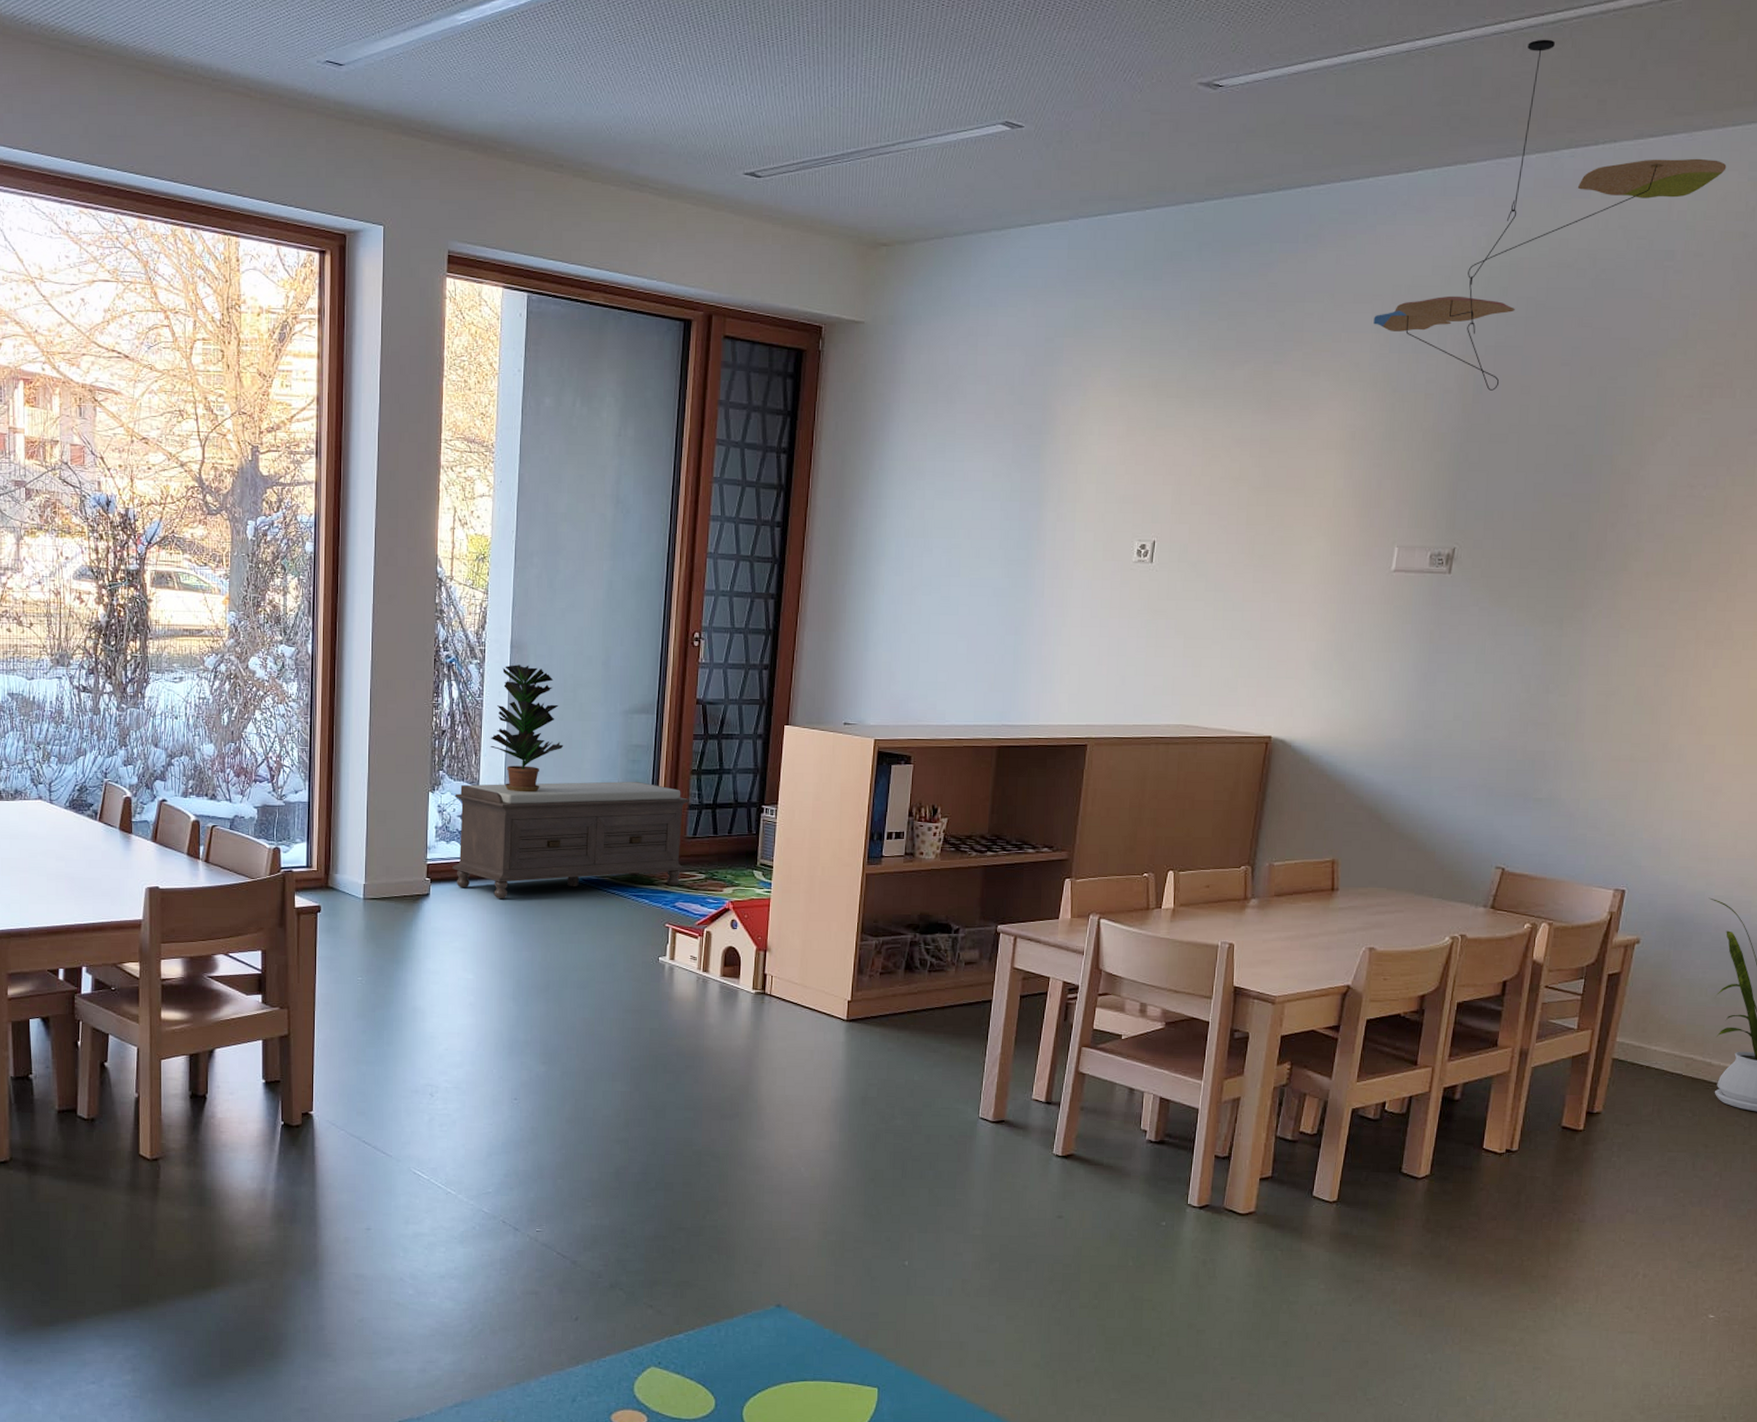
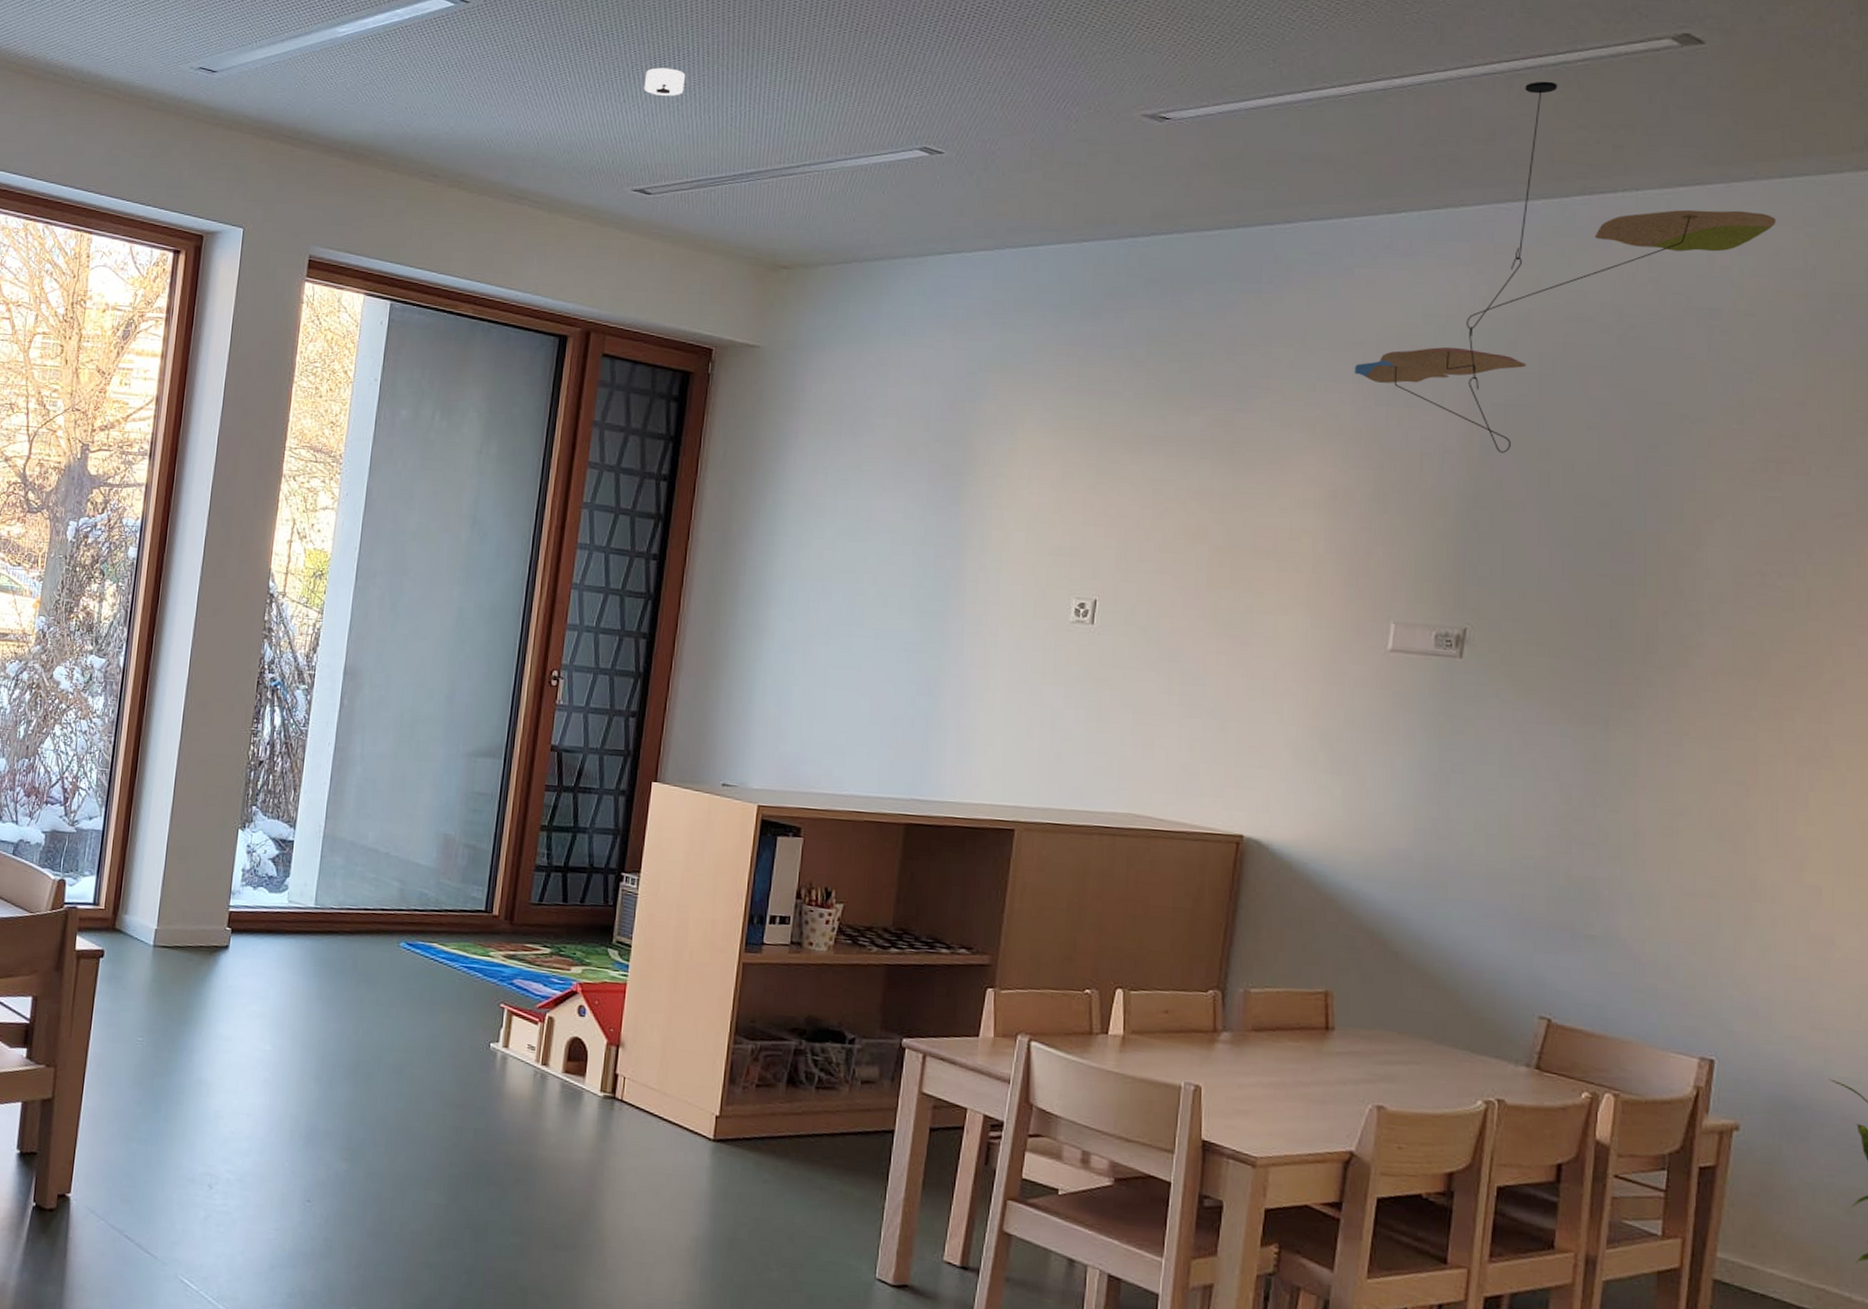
bench: present [452,781,690,899] -> none [258,823,538,960]
potted plant: present [490,665,564,793] -> none [311,693,396,839]
smoke detector: none [750,48,787,77] -> present [643,67,685,96]

